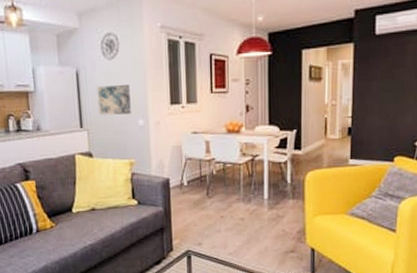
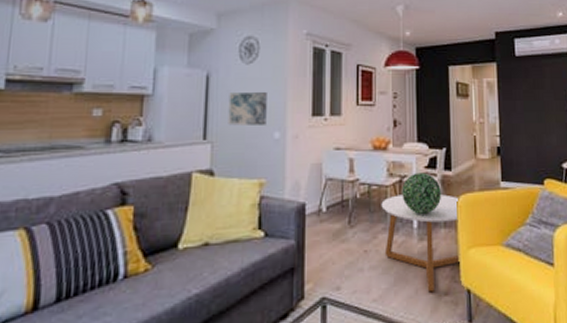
coffee table: none [235,171,308,250] -> present [381,194,461,293]
decorative sphere: none [254,152,291,187] -> present [402,172,442,214]

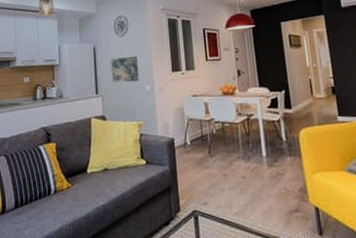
coffee table: present [381,194,461,293] -> none [233,129,308,209]
decorative sphere: present [402,172,442,214] -> none [249,111,285,145]

